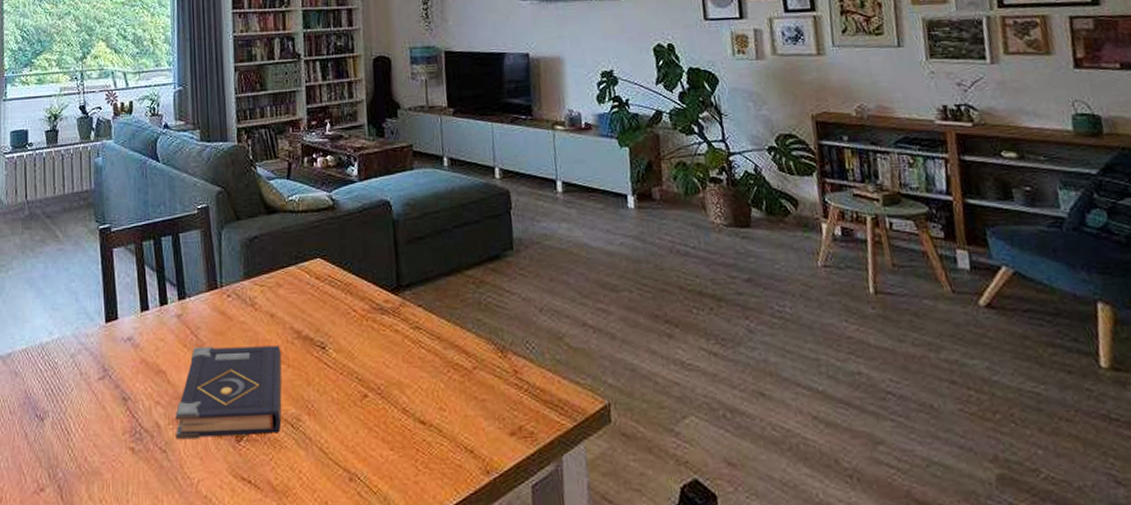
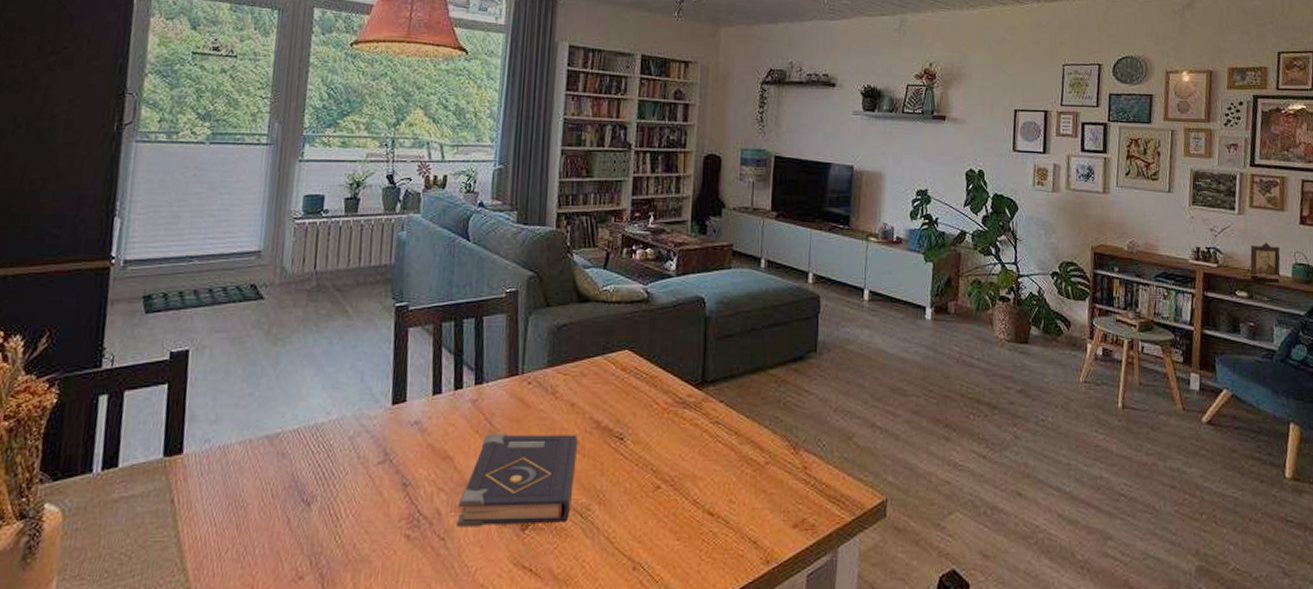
photo frame: none [1007,92,1058,141] -> present [1242,242,1281,284]

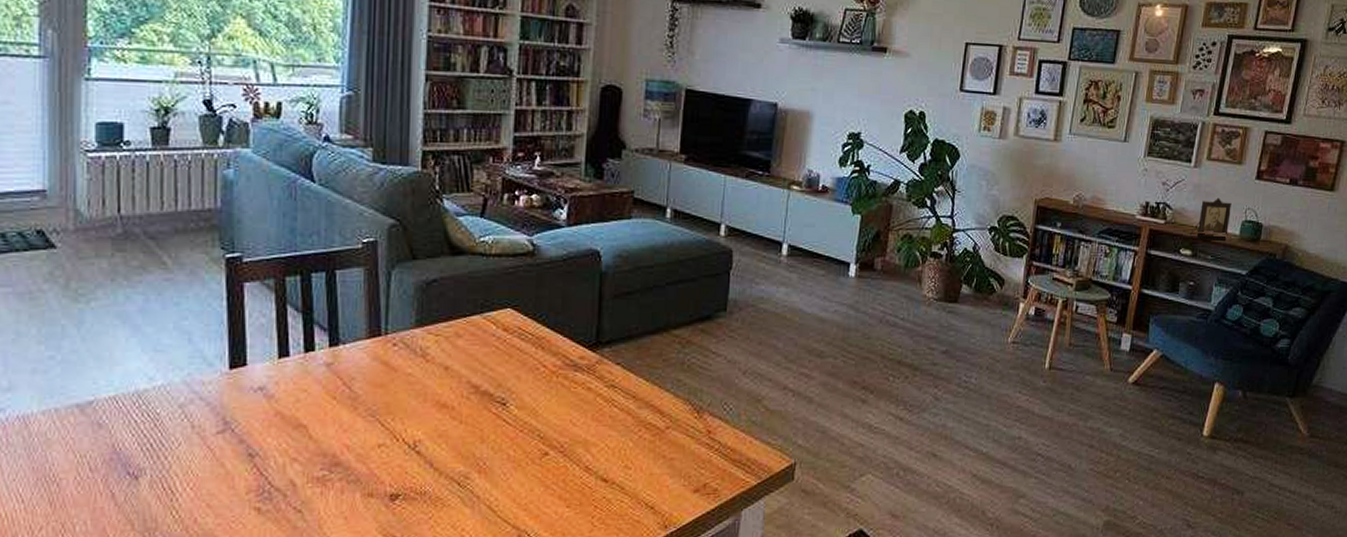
book: present [457,434,579,526] -> none [315,400,454,498]

